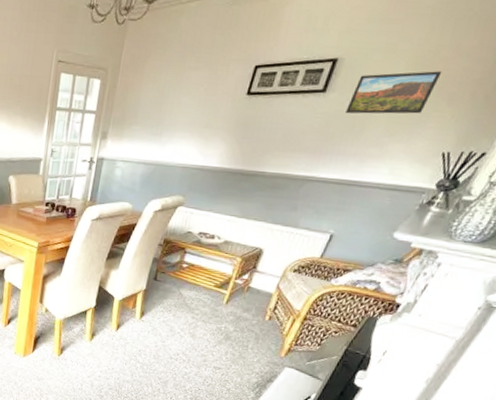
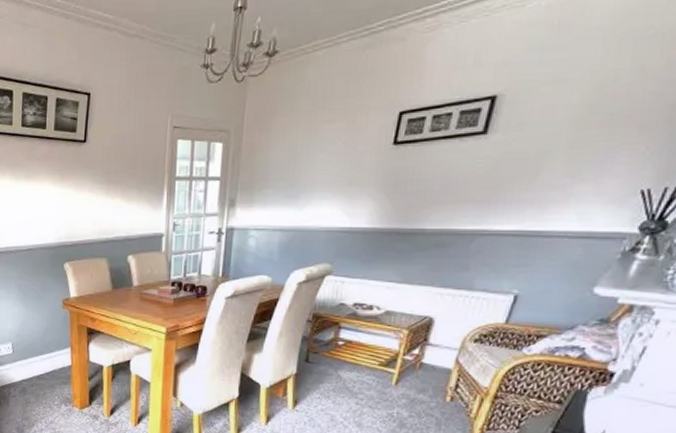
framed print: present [345,71,442,114] -> none [514,98,626,156]

